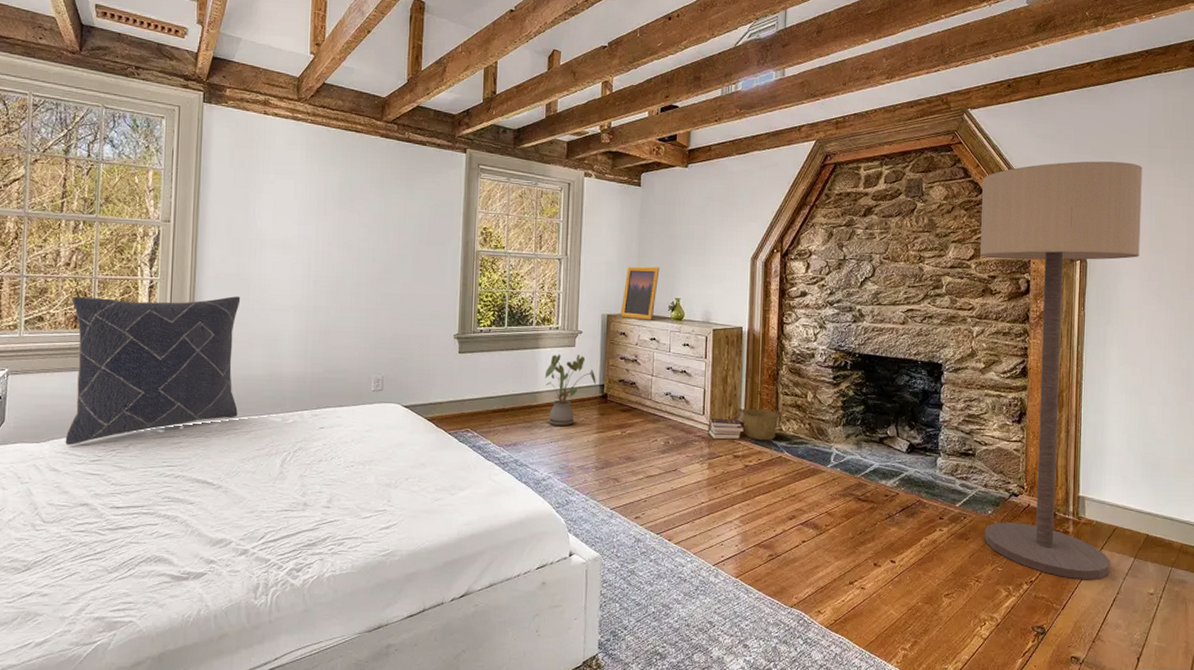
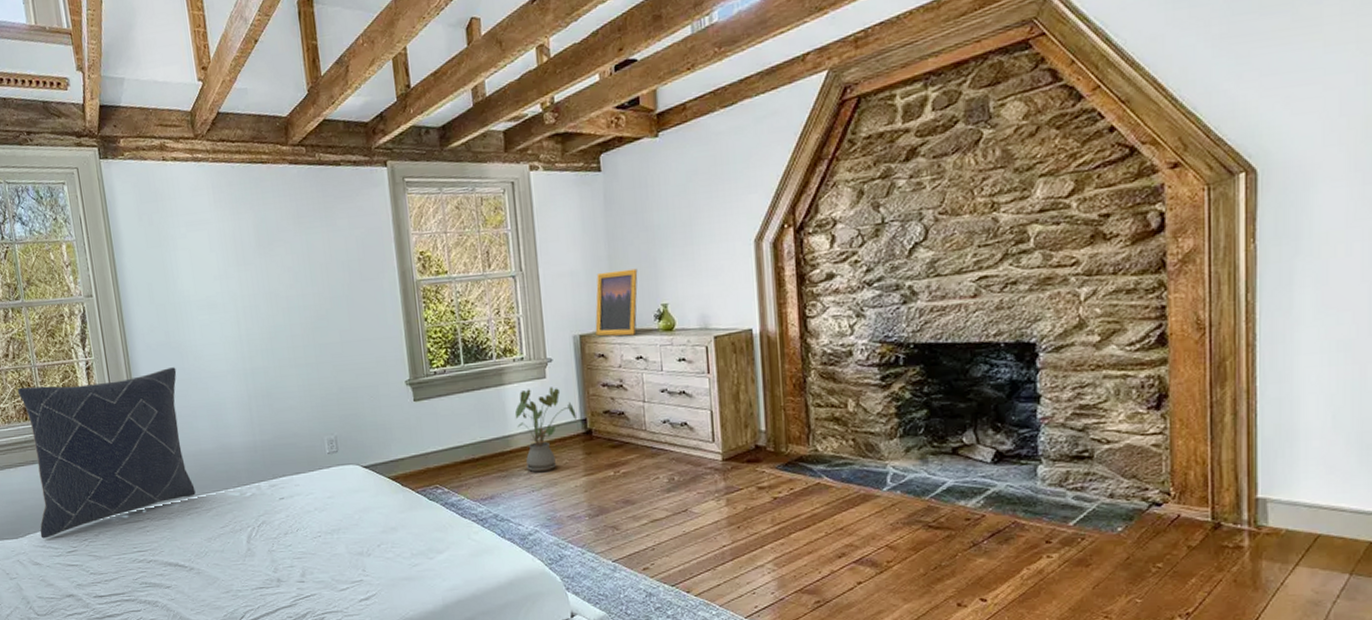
books: present [709,417,744,440] -> none [722,443,768,470]
basket: present [742,409,779,441] -> none [763,426,812,466]
floor lamp: present [979,161,1143,580] -> none [1080,13,1348,608]

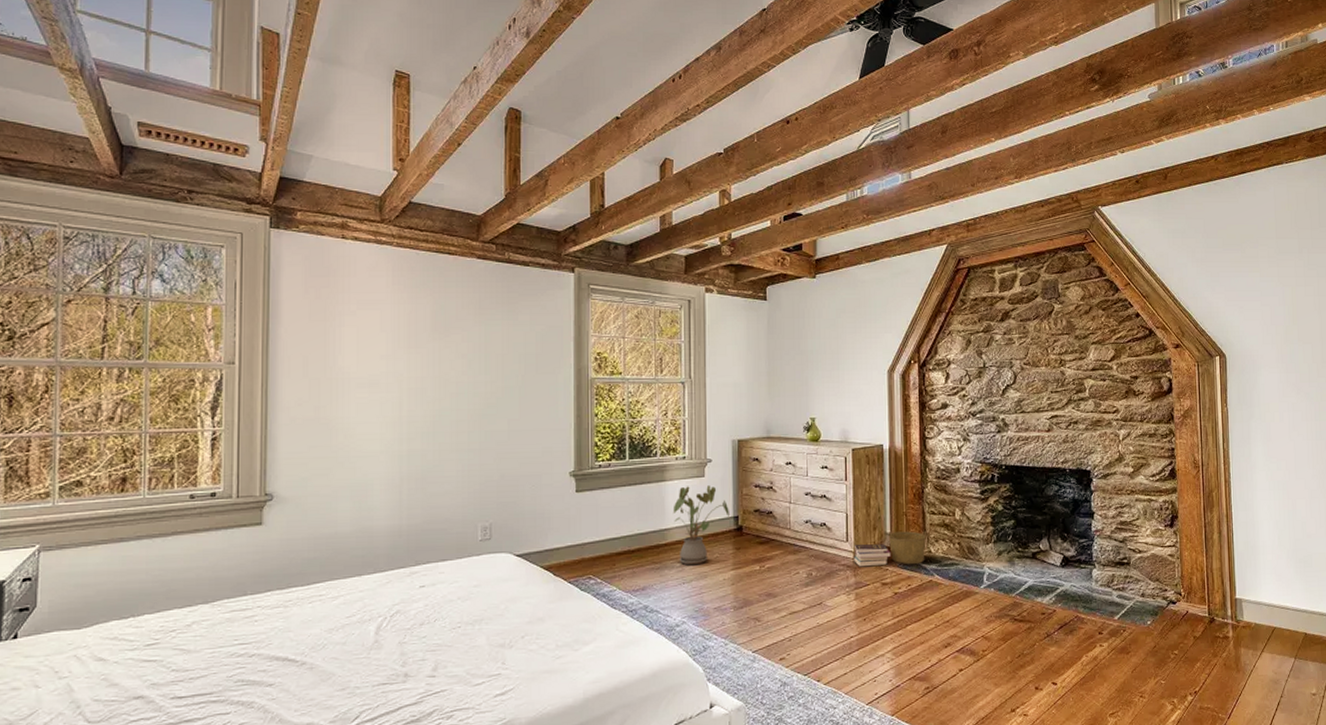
pillow: present [17,367,196,539] -> none [113,444,322,629]
picture frame: present [595,268,638,337] -> none [752,385,792,444]
books: none [722,443,768,470] -> present [854,543,891,567]
basket: none [763,426,812,466] -> present [888,530,927,565]

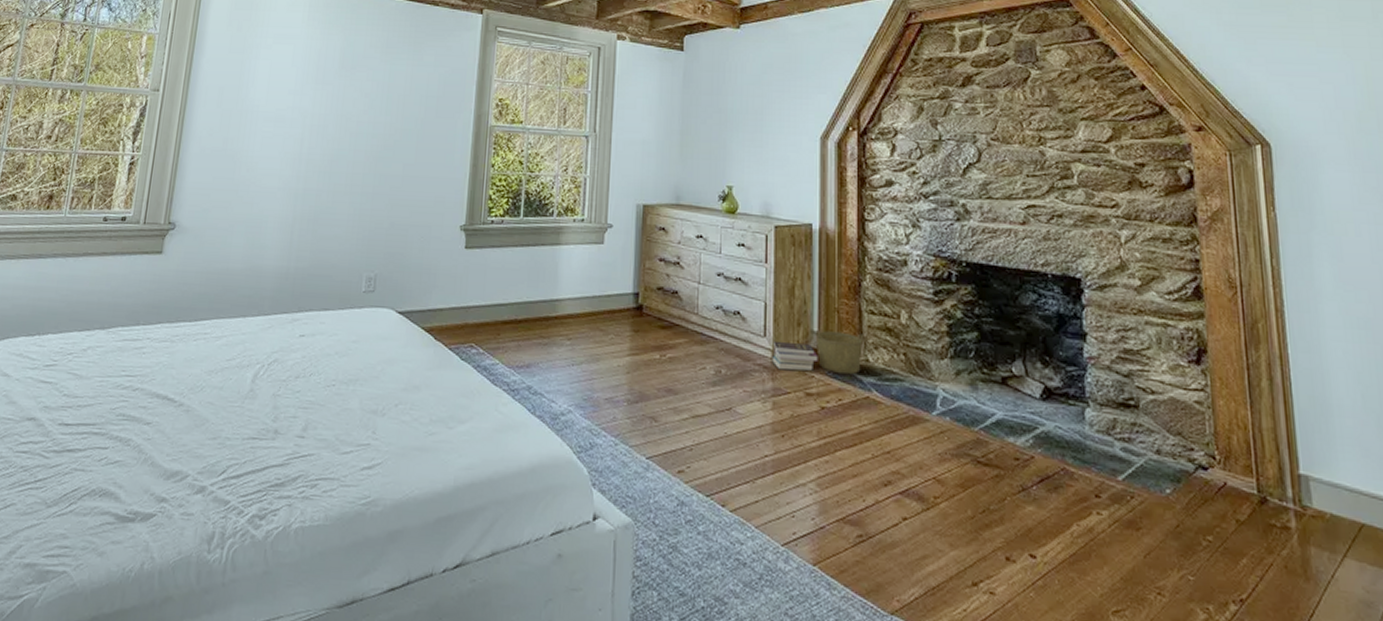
house plant: present [673,485,729,566] -> none [566,252,629,346]

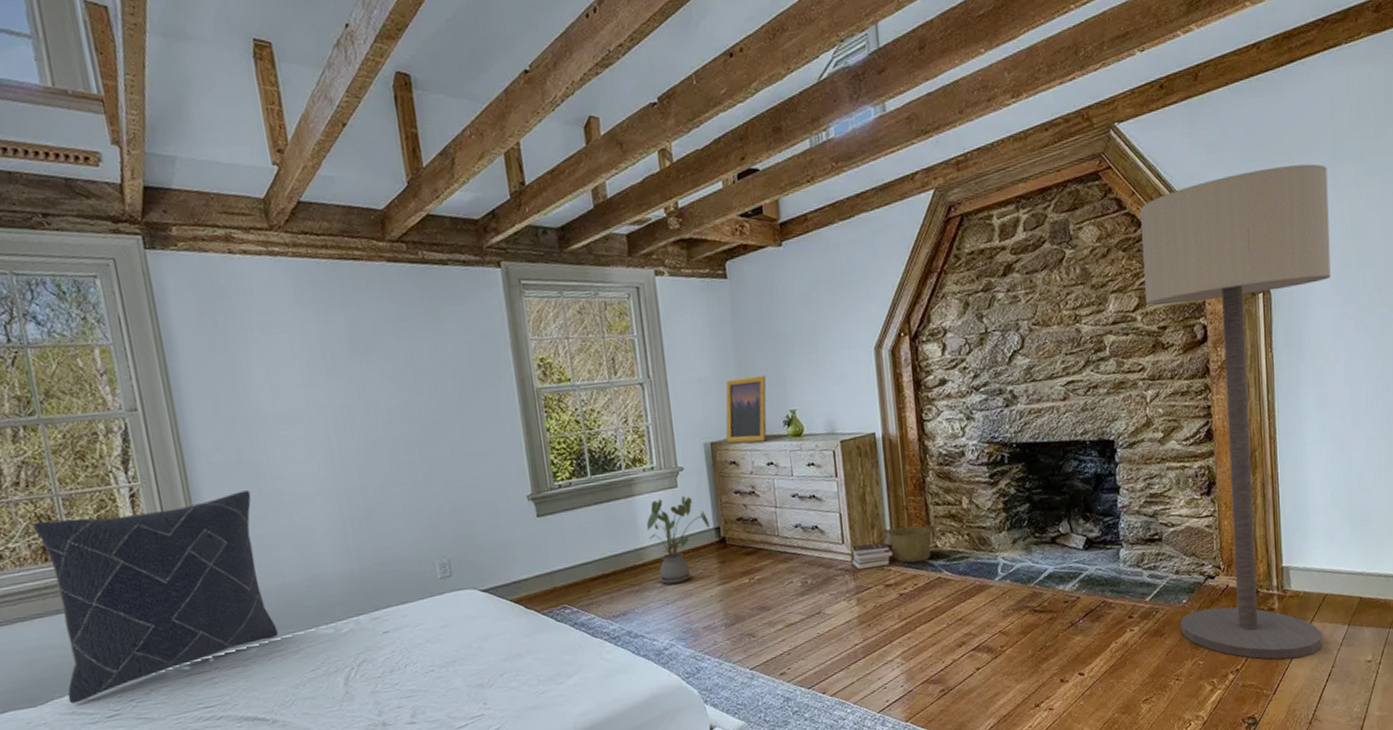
pillow: none [20,172,225,346] -> present [32,490,278,704]
house plant: none [566,252,629,346] -> present [646,496,710,585]
picture frame: none [659,145,707,213] -> present [725,375,767,444]
floor lamp: none [1114,17,1362,605] -> present [1139,164,1331,660]

